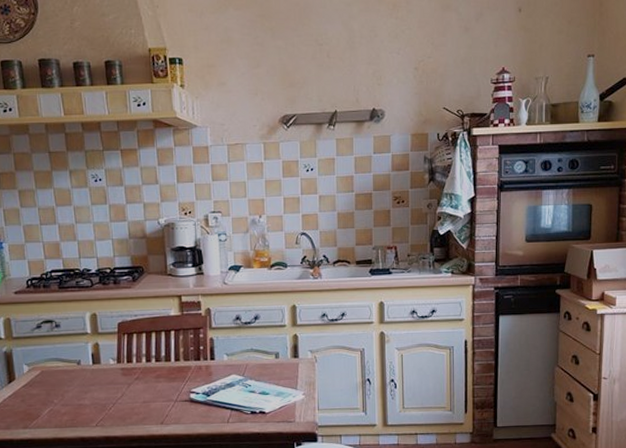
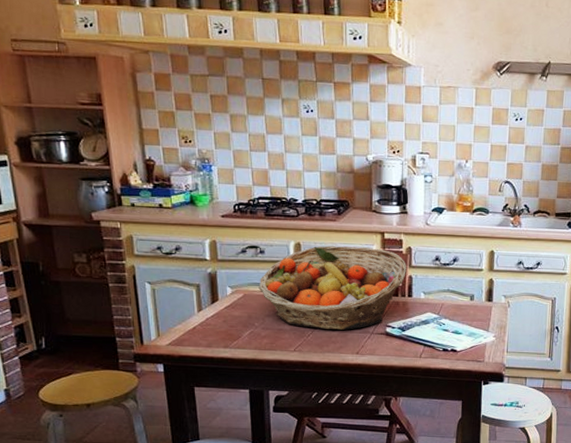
fruit basket: none [55,312,208,402] -> present [258,246,407,330]

